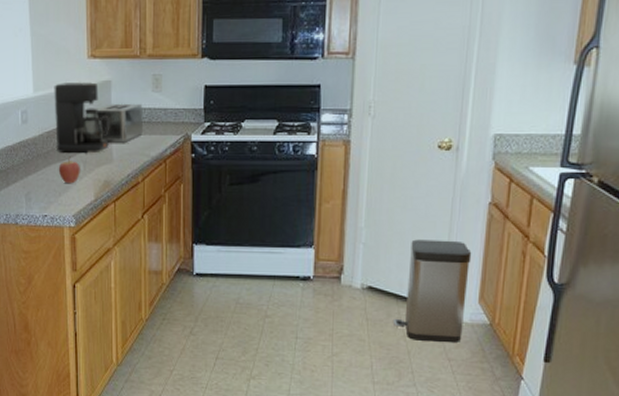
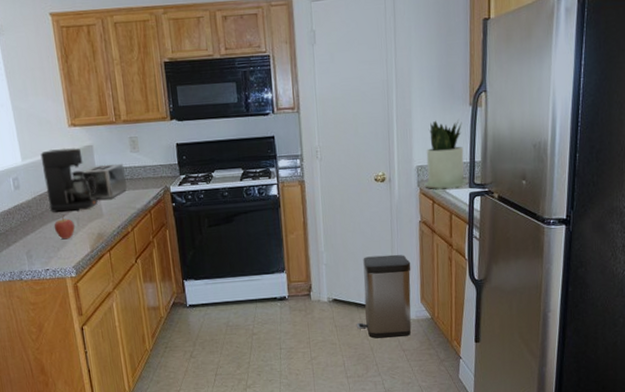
planter: none [501,79,561,166] -> present [424,119,468,190]

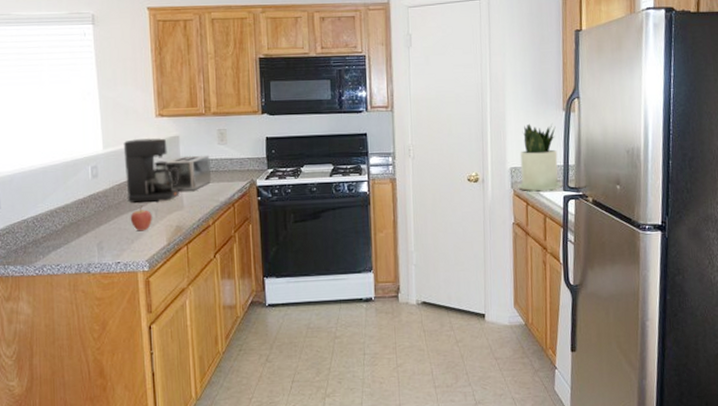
pedal bin: present [356,254,412,339] -> none [445,256,504,345]

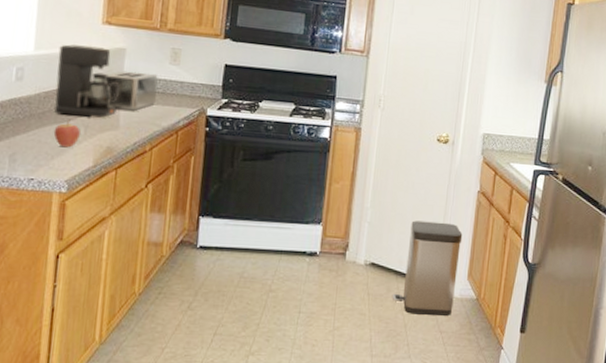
pedal bin: none [445,256,504,345] -> present [391,220,463,316]
planter: present [518,123,562,192] -> none [488,91,535,163]

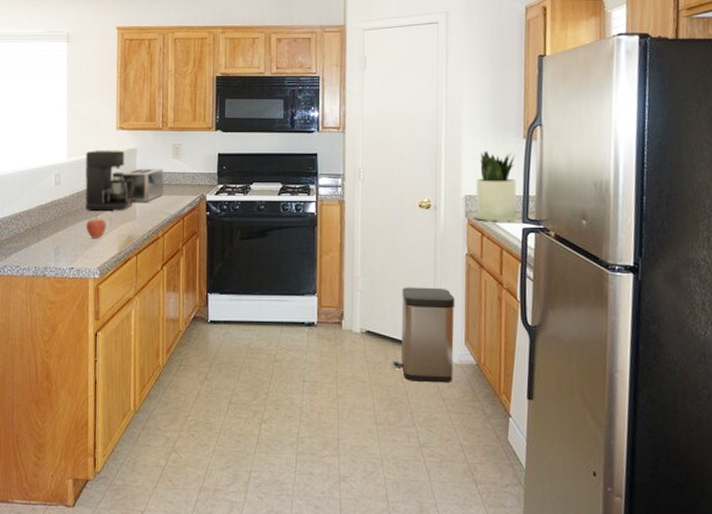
planter: none [488,91,535,163] -> present [472,150,521,222]

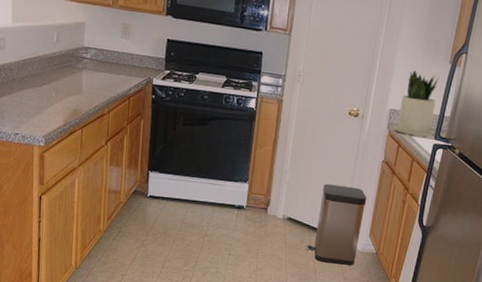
coffee maker: present [85,150,134,211] -> none [31,18,81,84]
fruit: present [86,214,106,239] -> none [31,84,52,109]
toaster: present [122,168,164,203] -> none [70,43,112,80]

